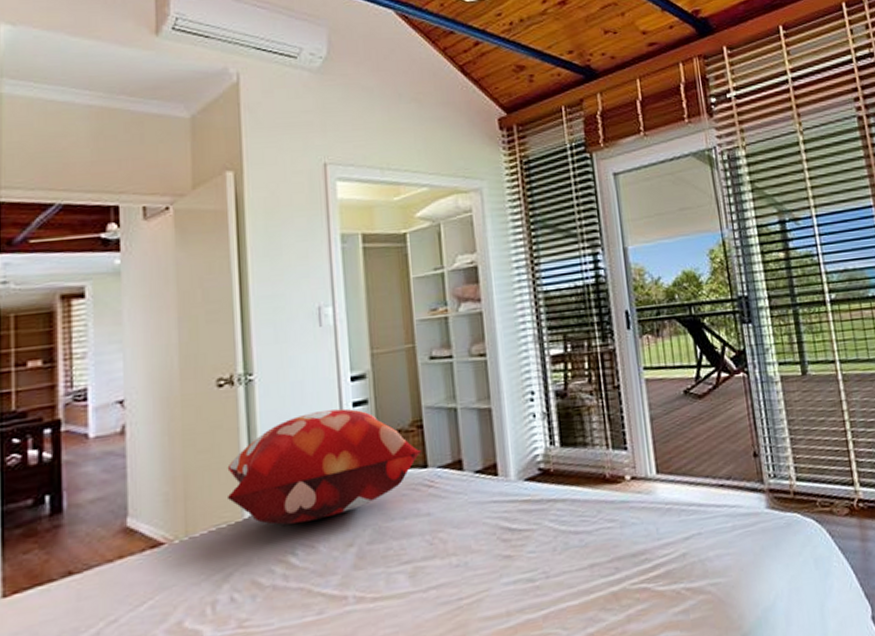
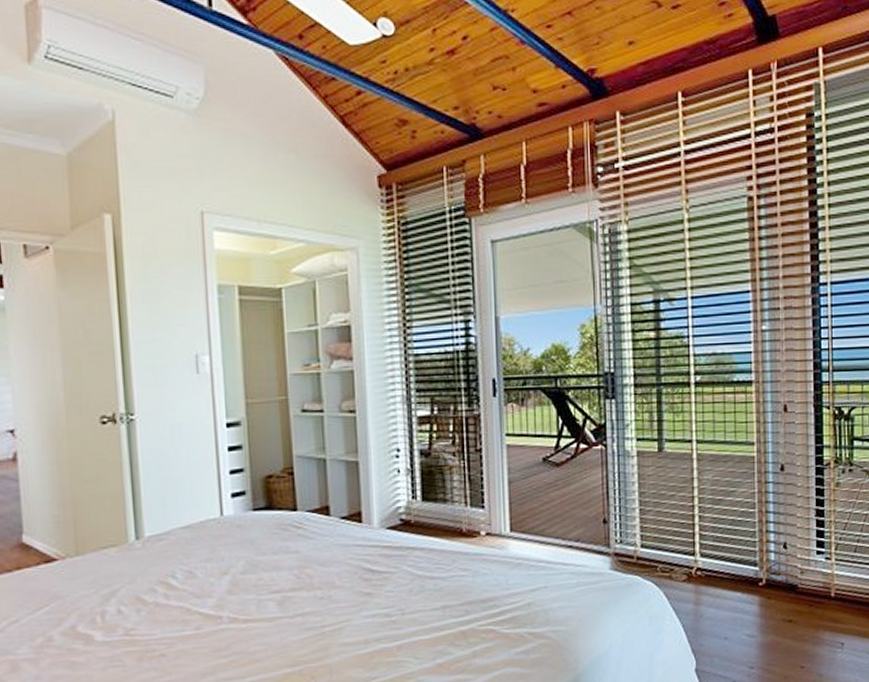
decorative pillow: present [226,408,422,525] -> none [112,452,292,552]

